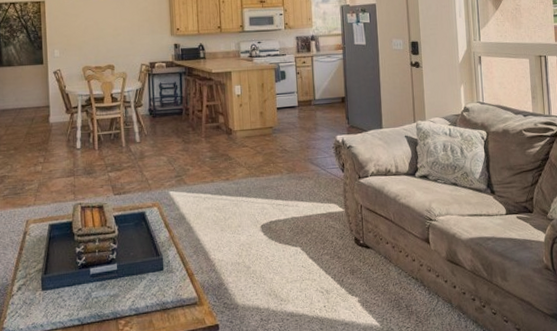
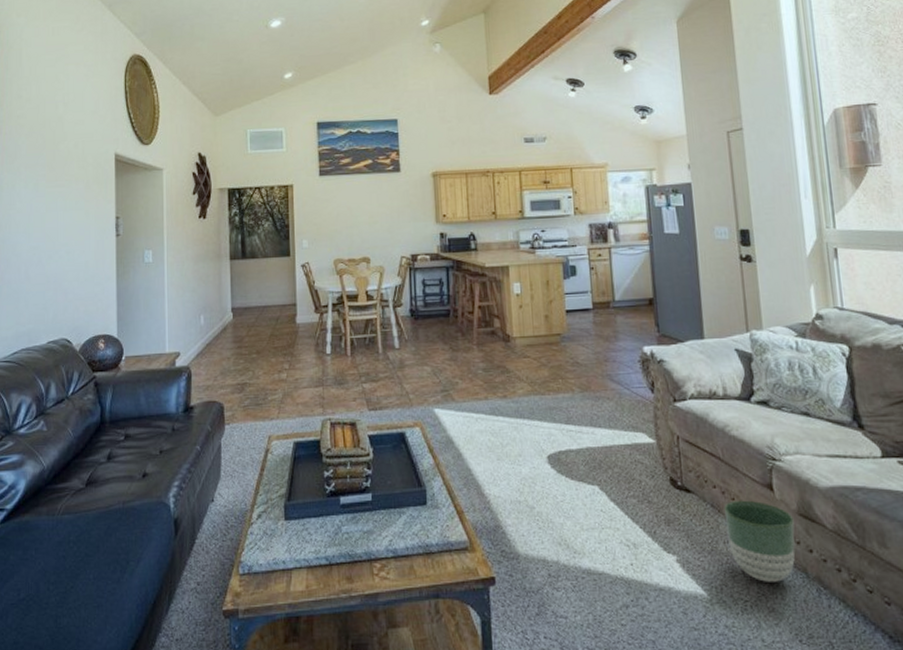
planter: none [393,251,444,312] -> present [723,500,795,582]

